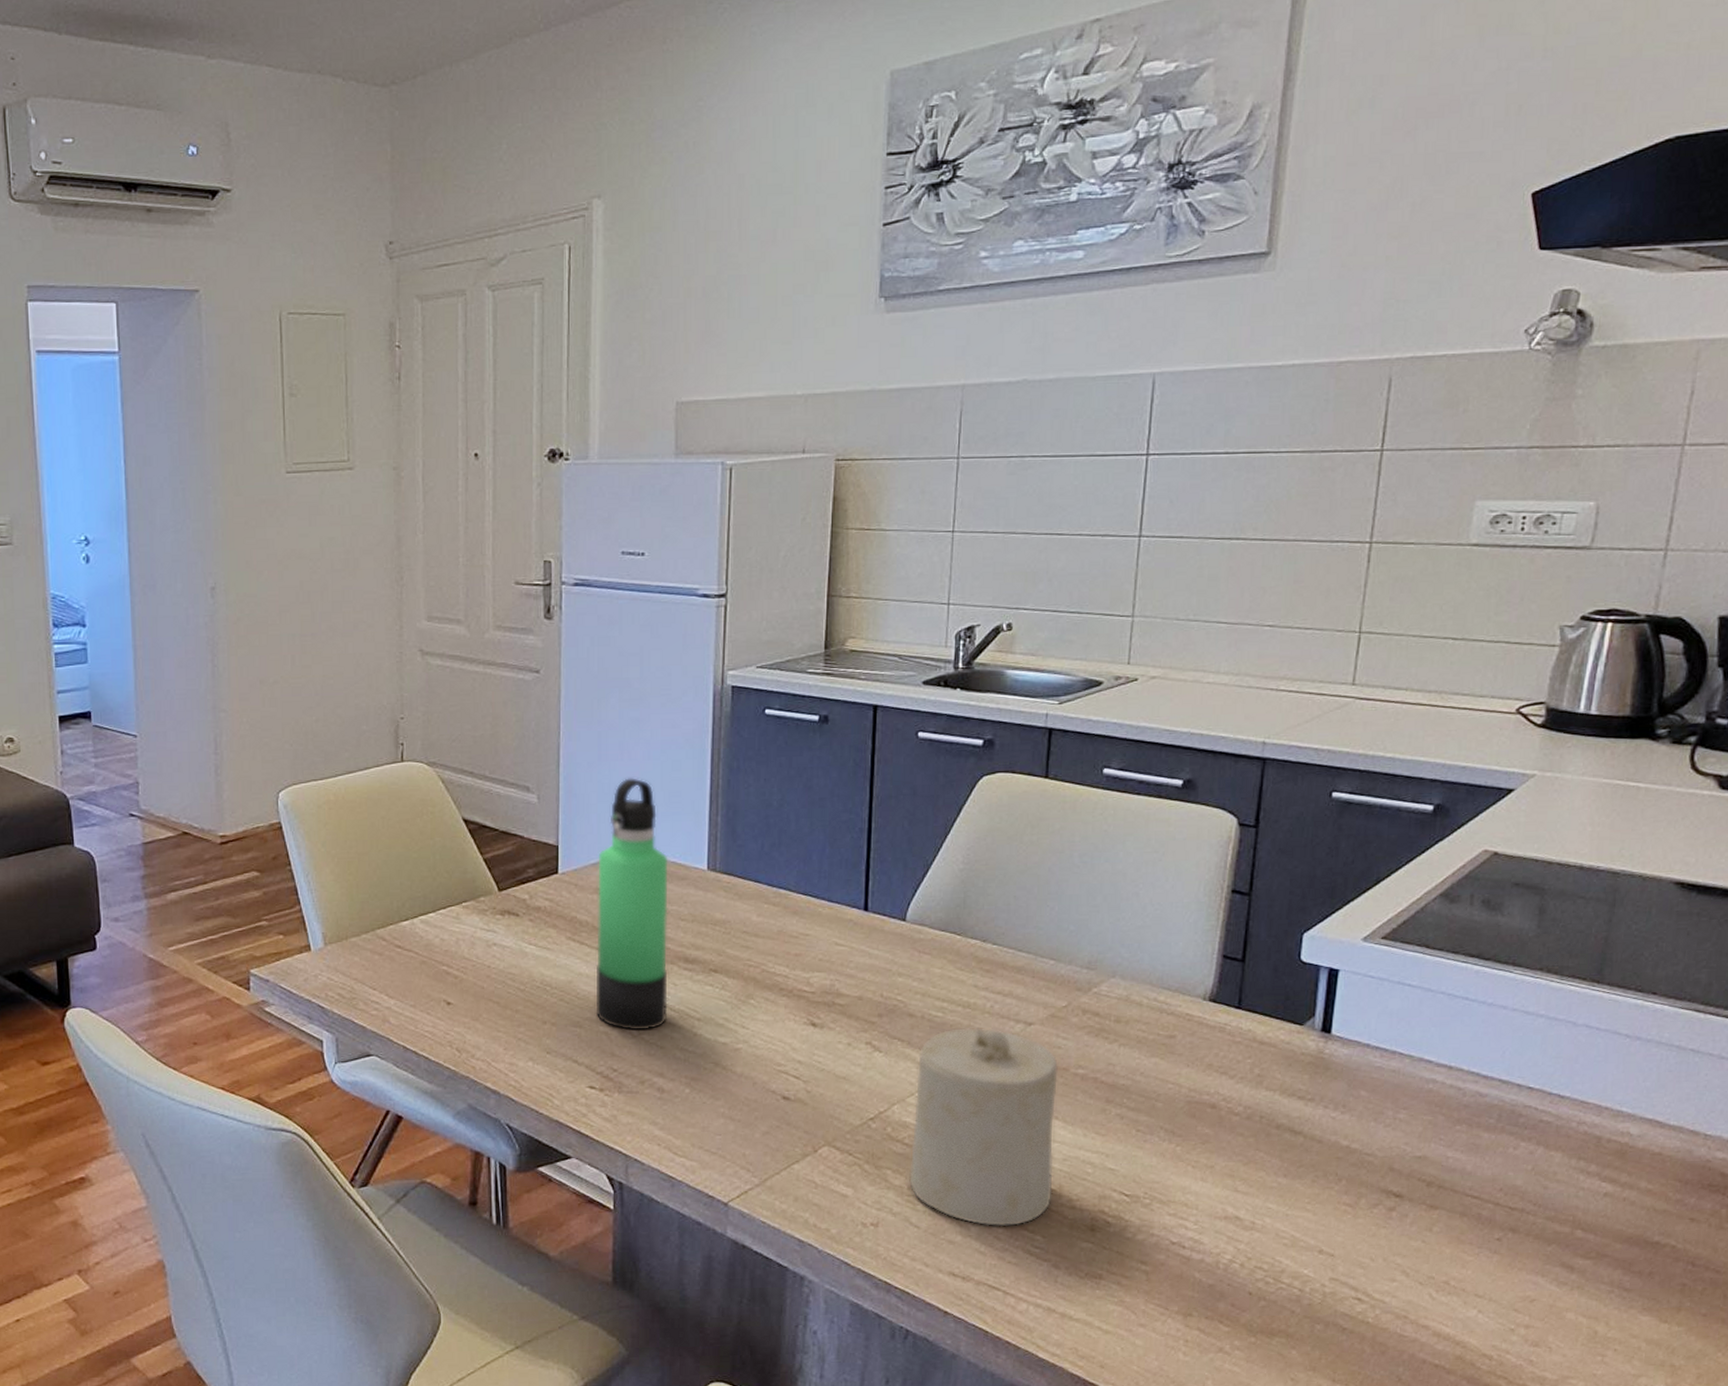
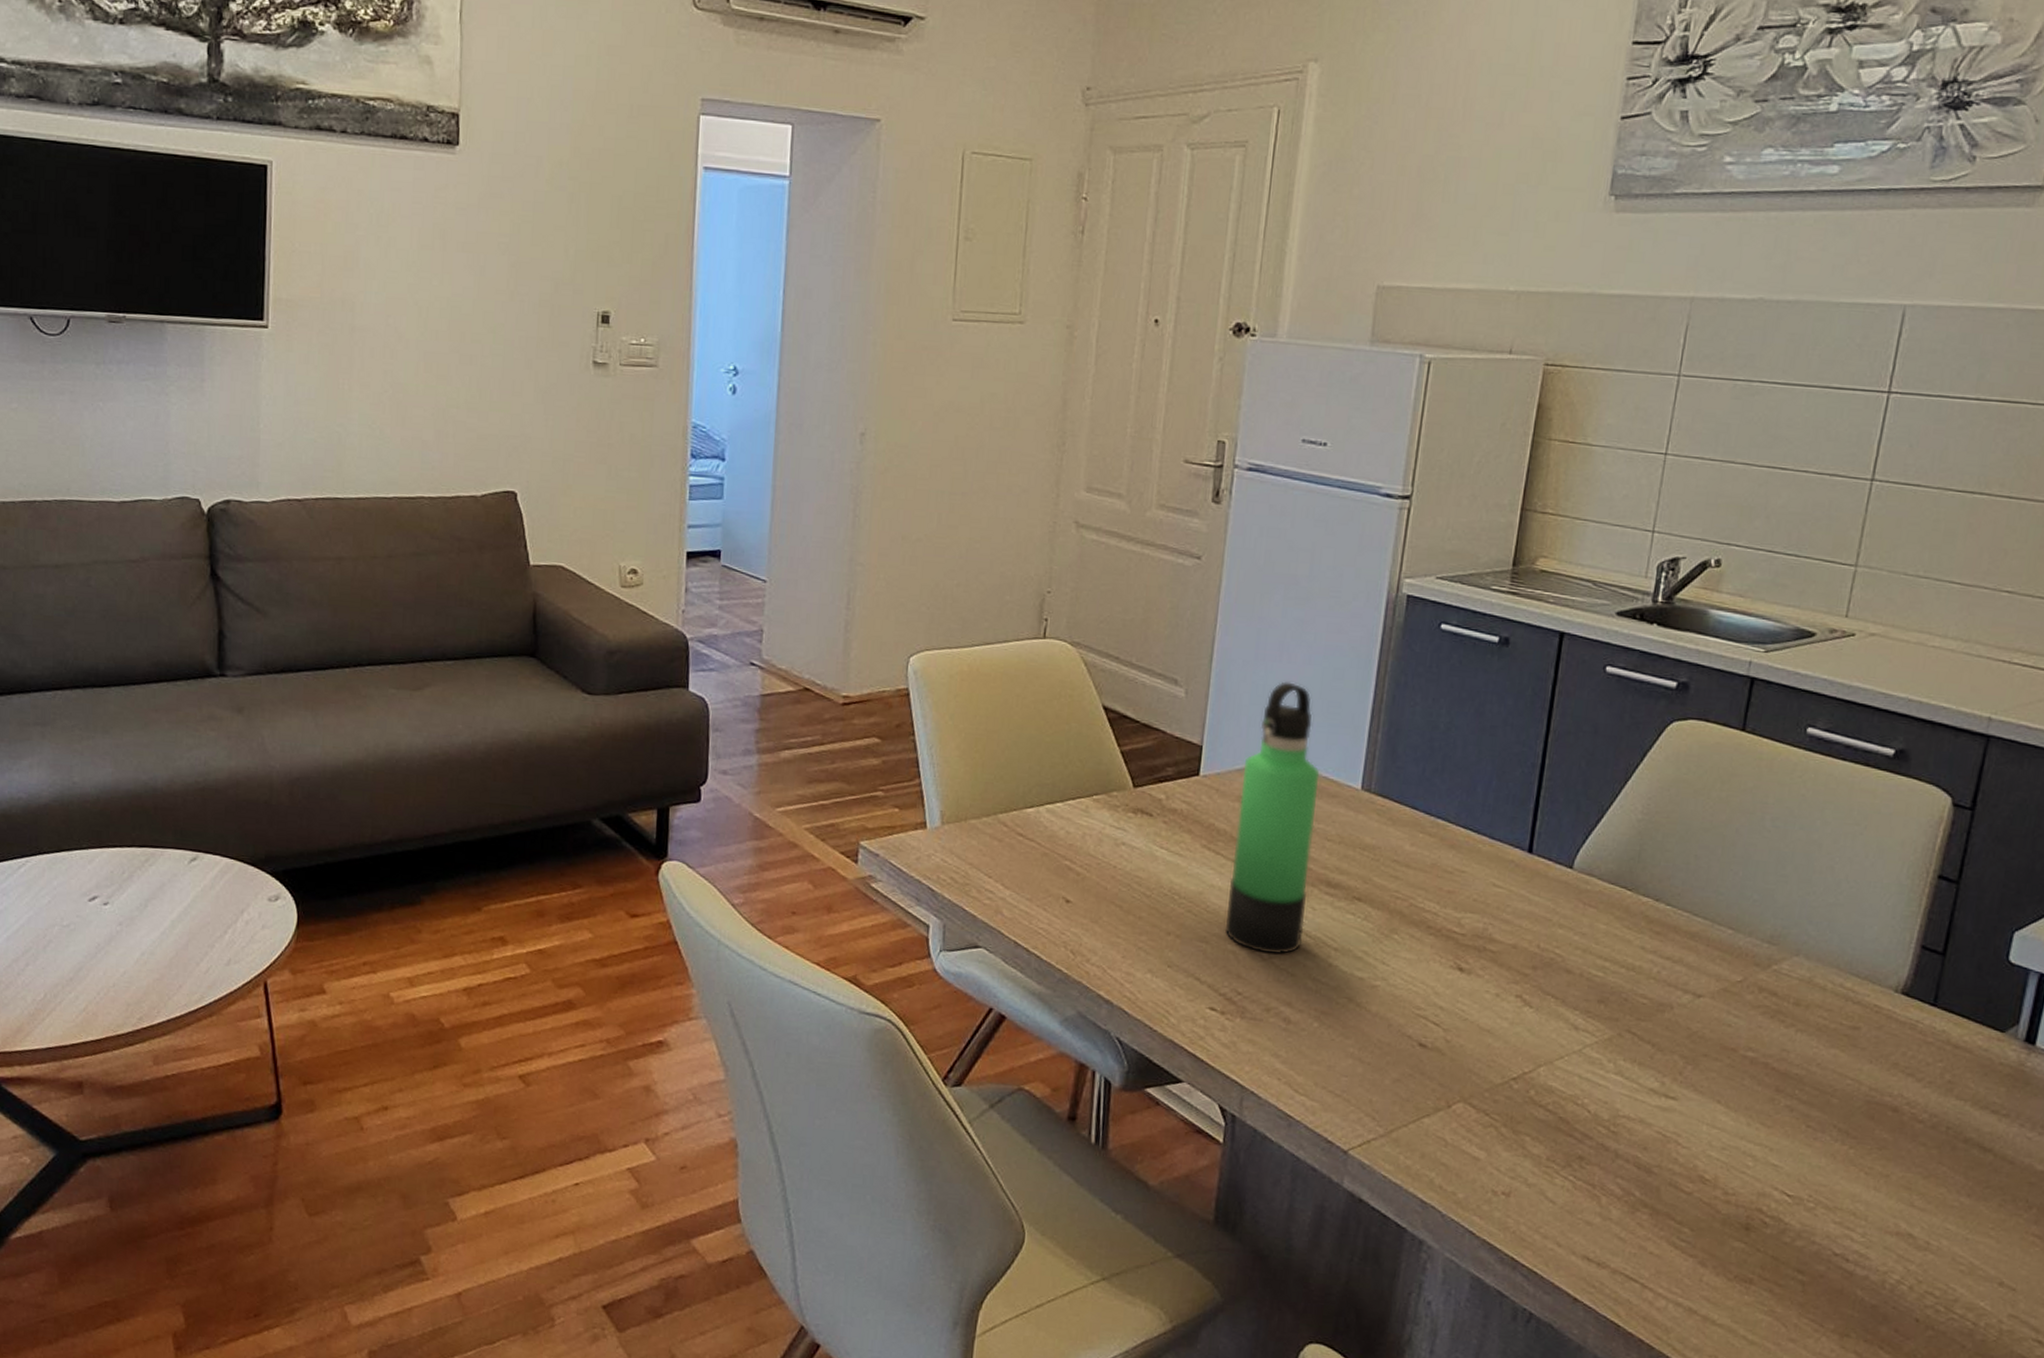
candle: present [909,1028,1058,1226] -> none [1549,991,1726,1214]

